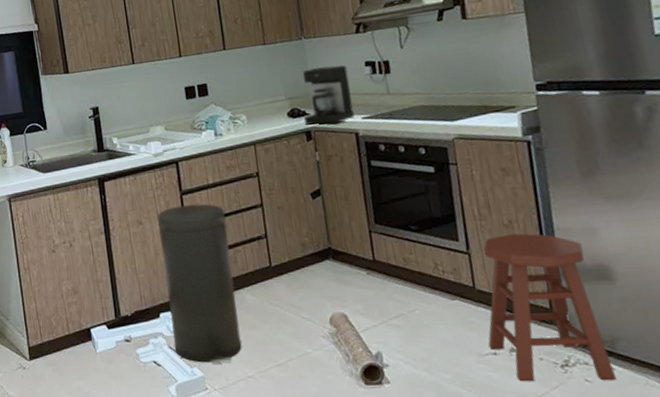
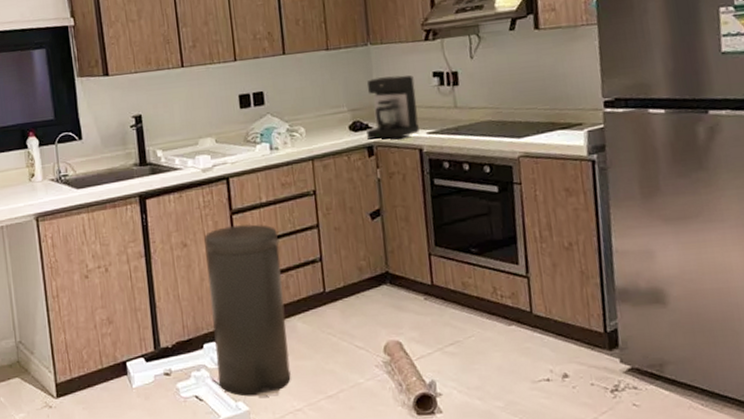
stool: present [483,233,617,382] -> none [542,256,663,408]

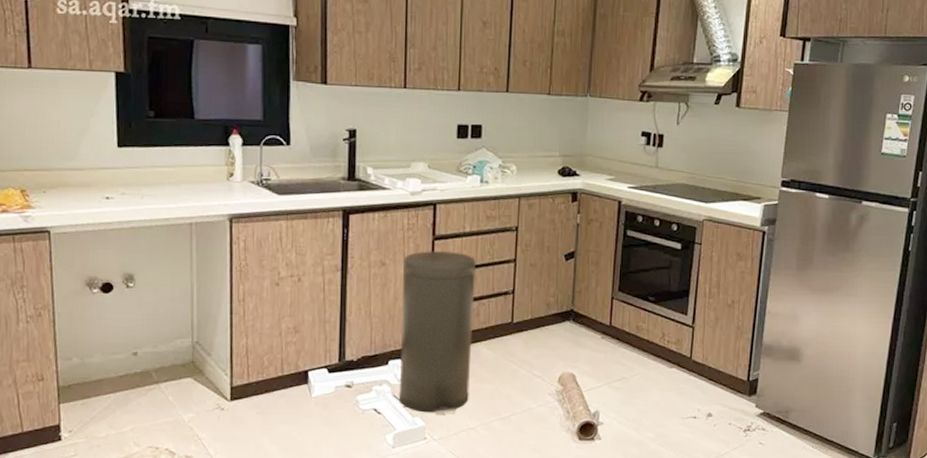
coffee maker: present [367,75,419,140] -> none [574,129,624,189]

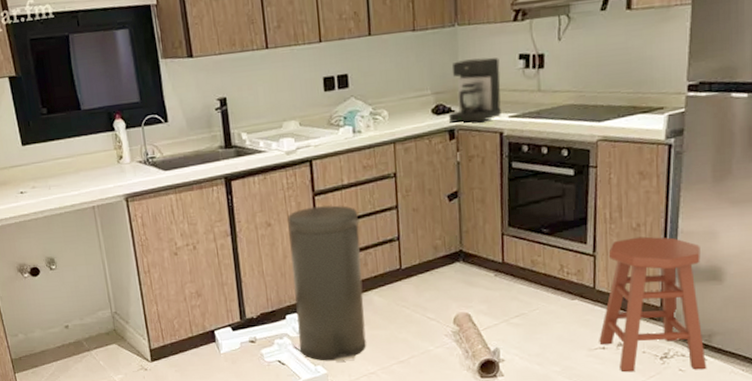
coffee maker: none [574,129,624,189] -> present [449,57,501,123]
stool: none [691,313,783,444] -> present [599,236,707,372]

